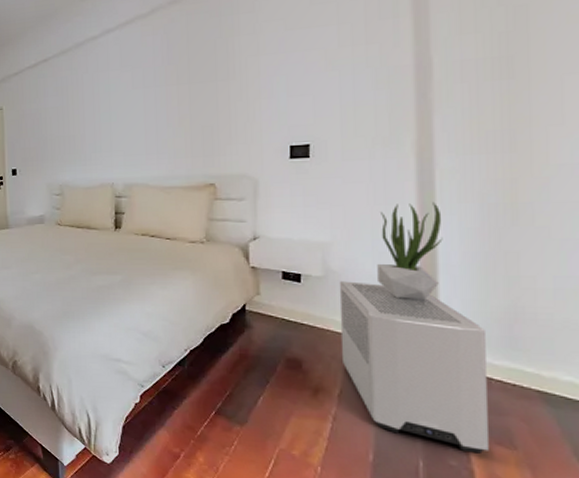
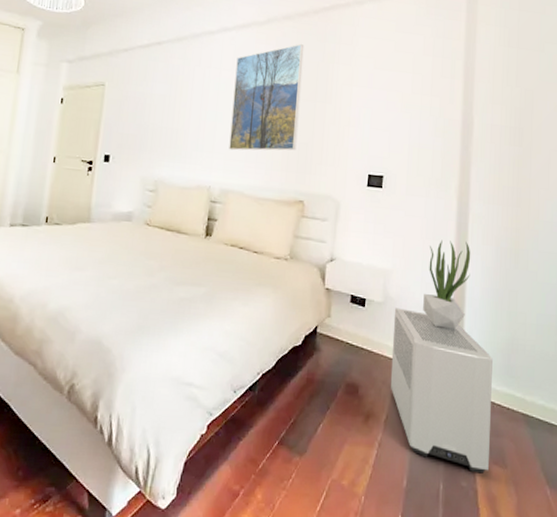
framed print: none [124,25,200,146] -> present [229,44,304,151]

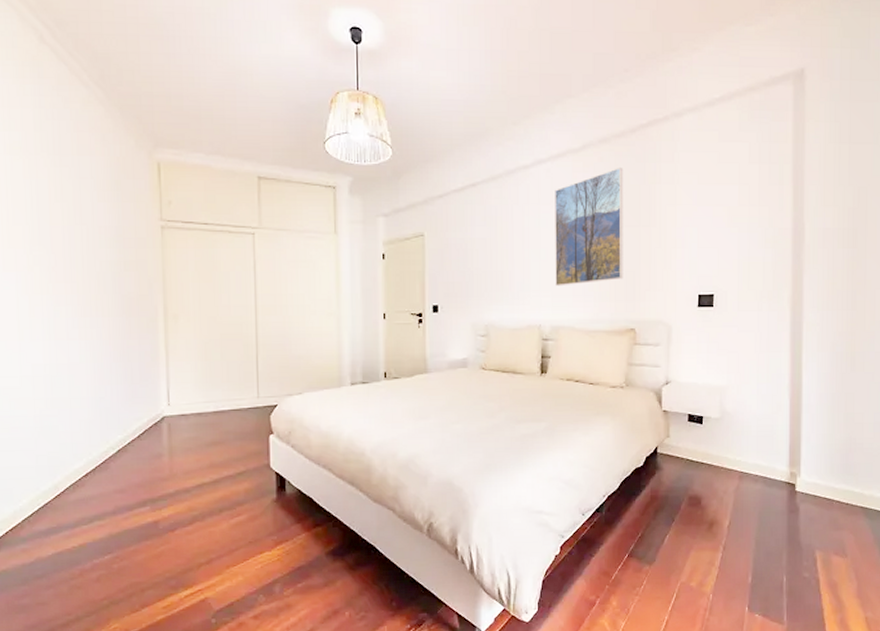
air purifier: present [390,308,493,474] -> none [731,422,831,564]
potted plant: present [423,240,471,330] -> none [760,350,806,437]

